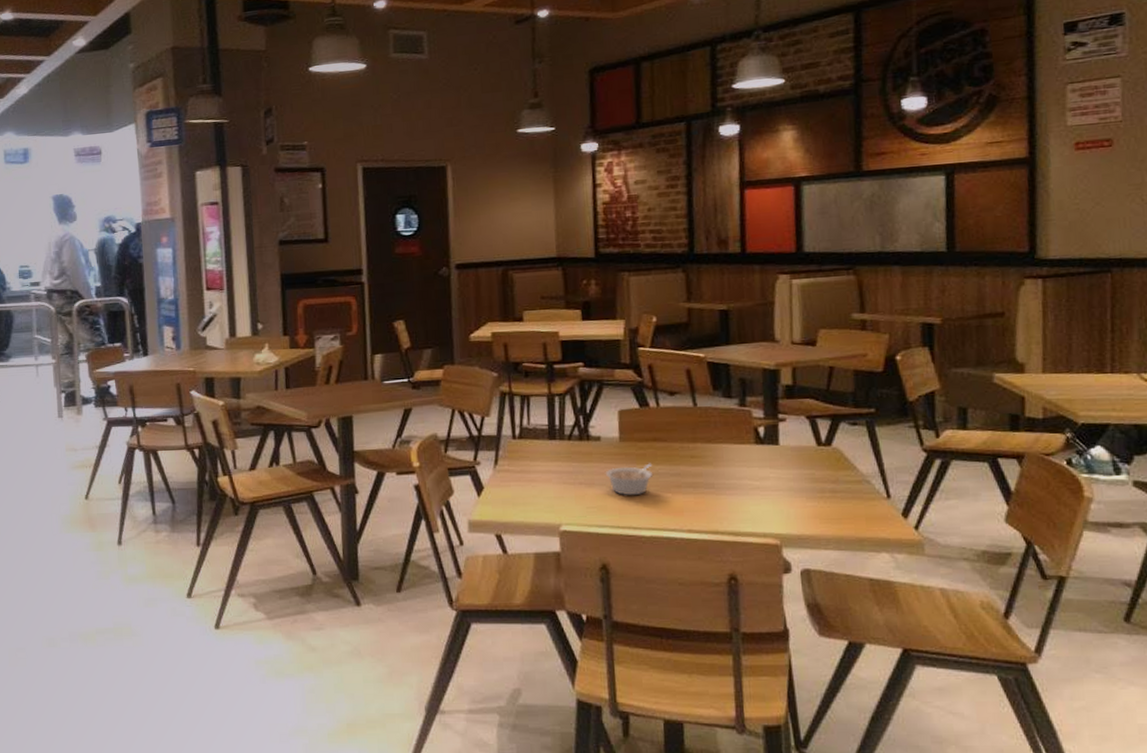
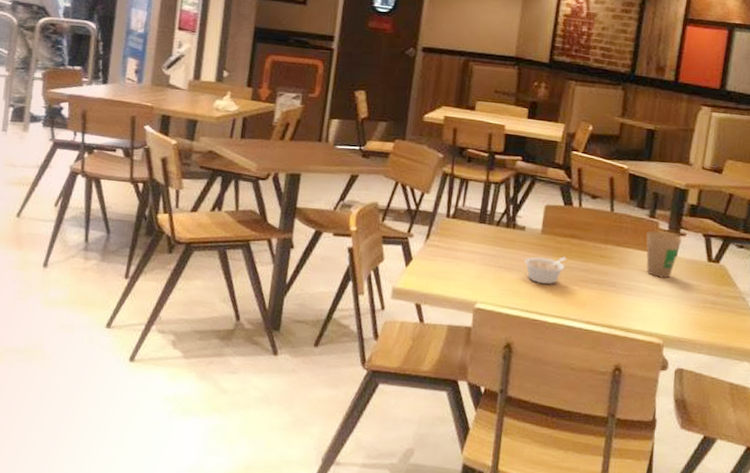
paper cup: none [739,419,783,472] -> present [646,230,683,278]

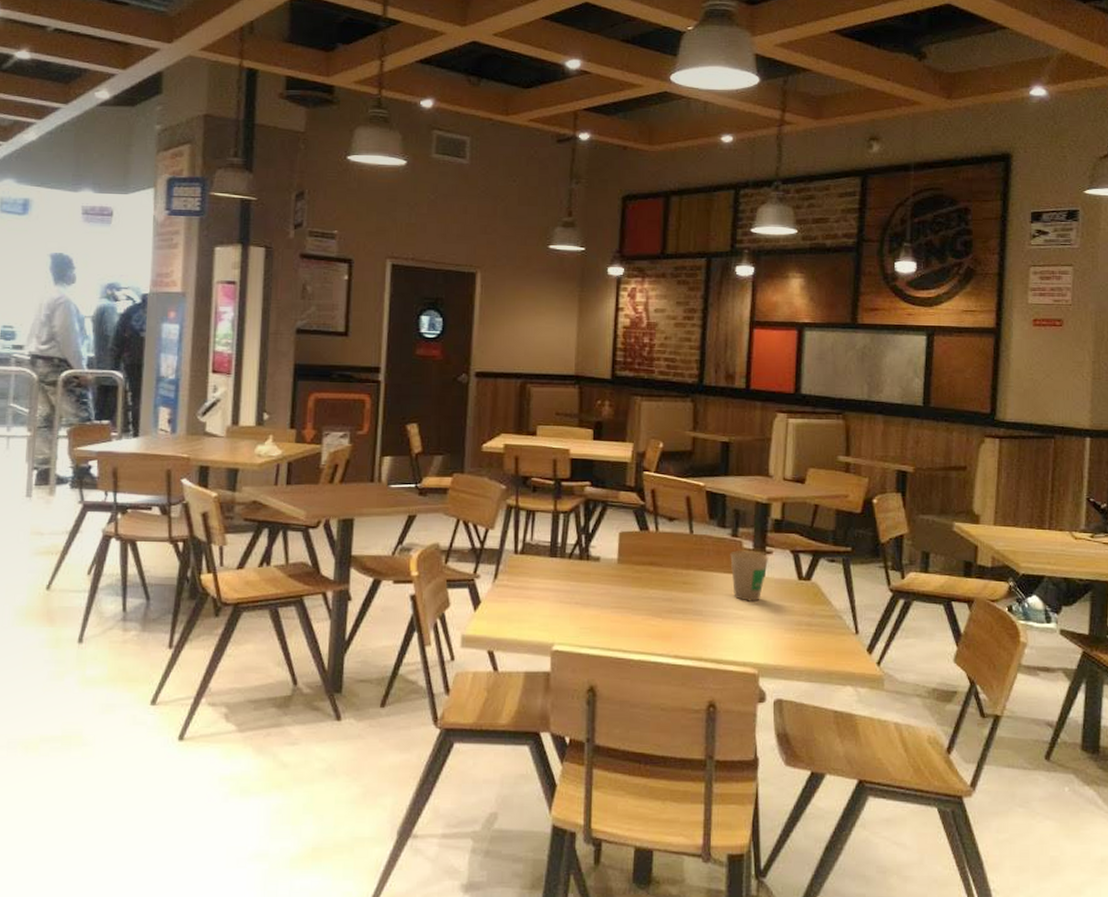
legume: present [524,256,566,284] -> none [602,586,647,619]

